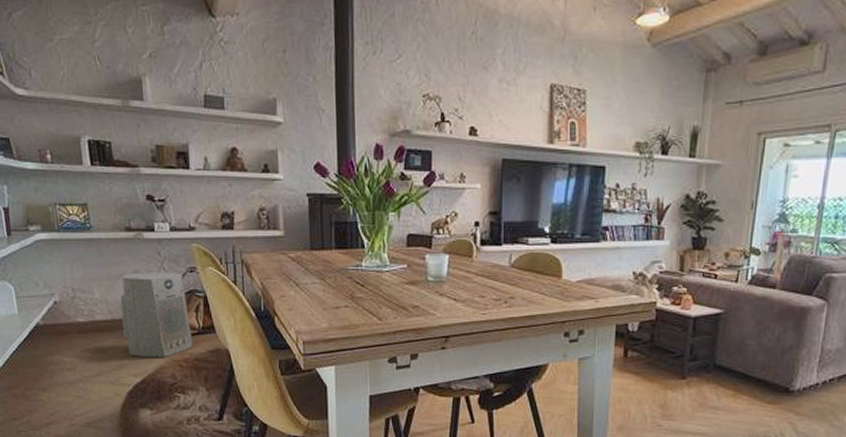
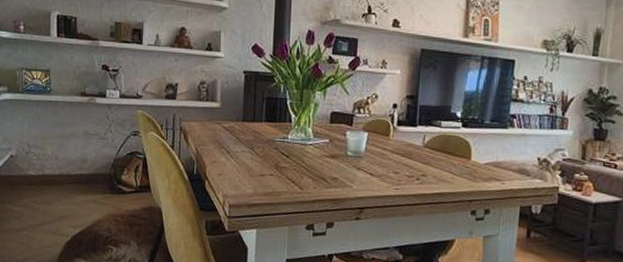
air purifier: present [120,271,194,357] -> none [69,133,130,212]

